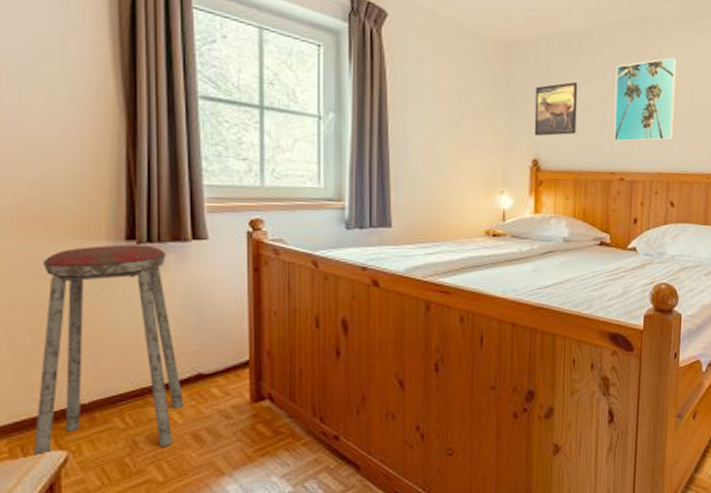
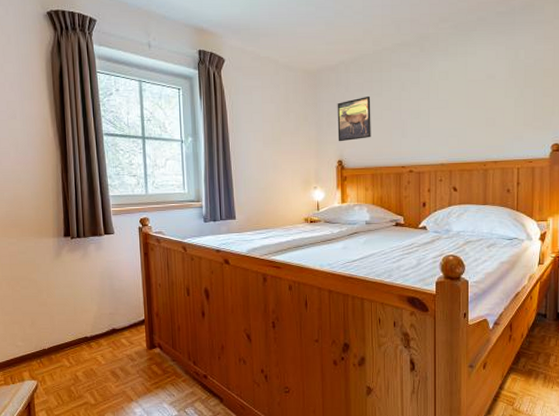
music stool: present [33,244,184,459] -> none [17,239,105,385]
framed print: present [614,57,678,142] -> none [401,67,453,141]

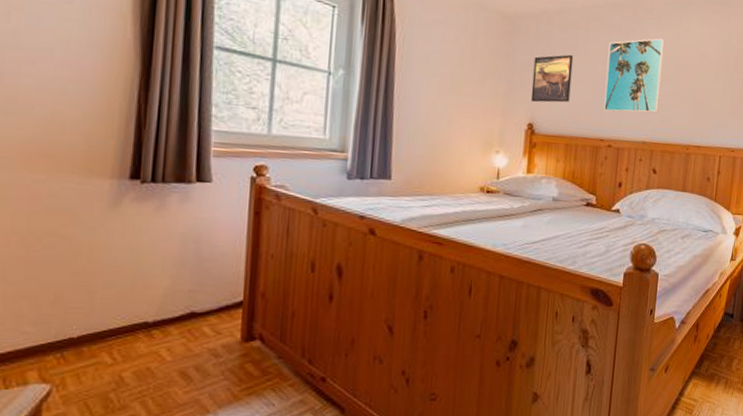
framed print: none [401,67,453,141] -> present [604,38,665,113]

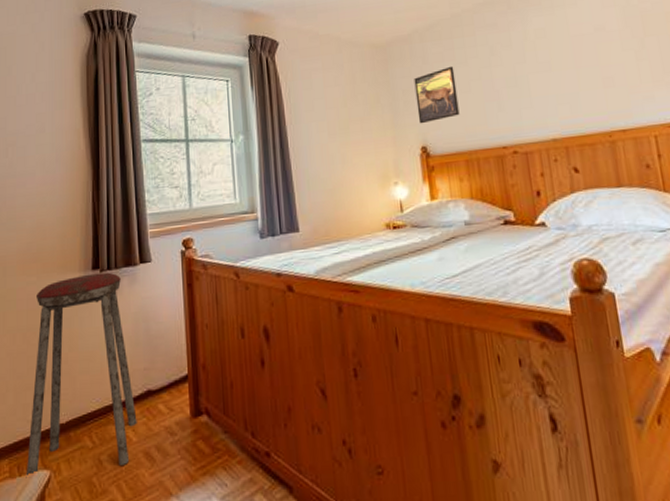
music stool: none [14,183,174,391] -> present [26,272,137,478]
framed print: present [604,38,665,113] -> none [488,23,563,115]

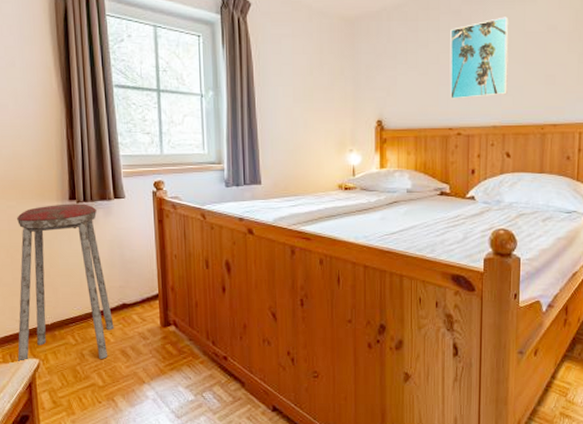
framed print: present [414,65,460,124] -> none [377,47,416,99]
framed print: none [488,23,563,115] -> present [450,16,509,99]

